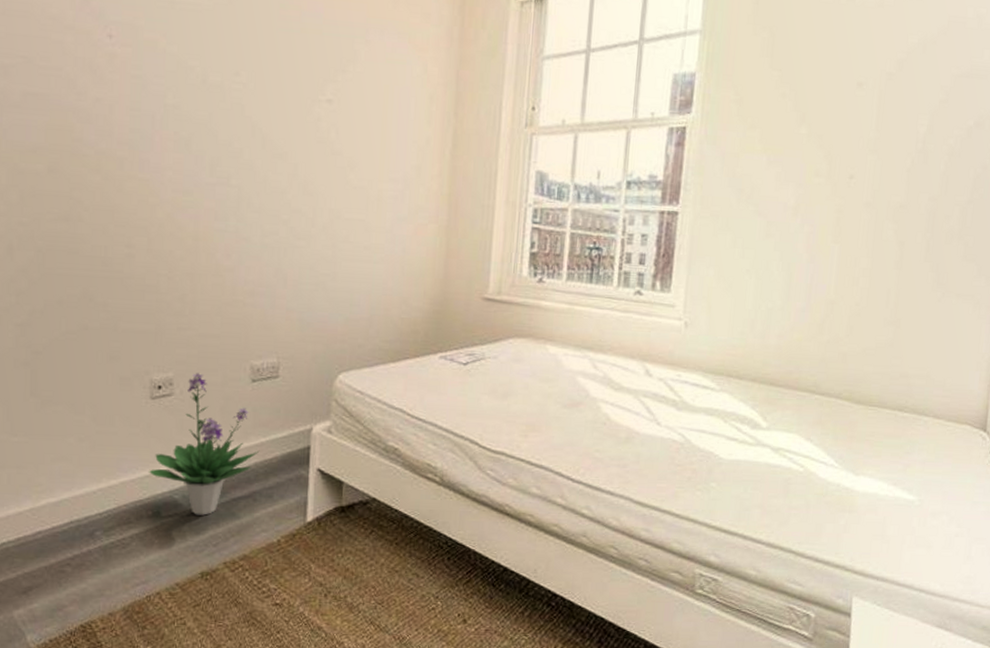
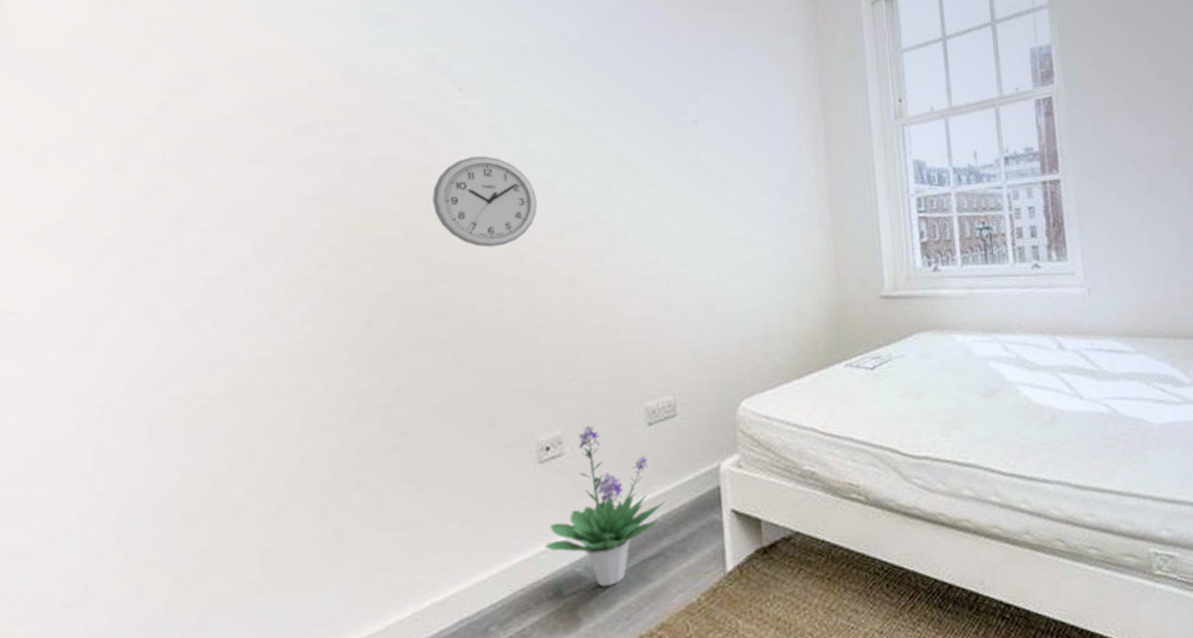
wall clock: none [76,104,172,195] -> present [432,156,537,248]

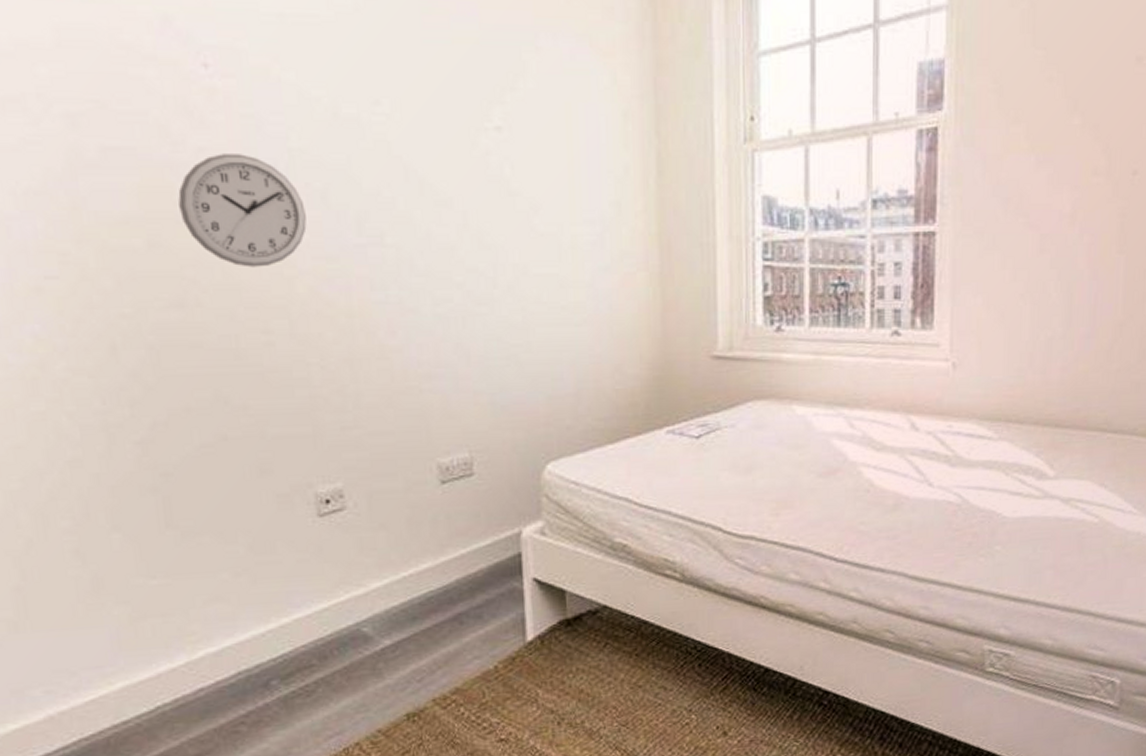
potted plant: present [545,426,666,587] -> none [327,480,461,648]

